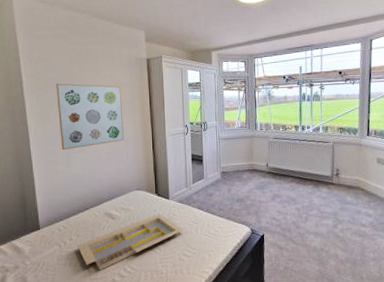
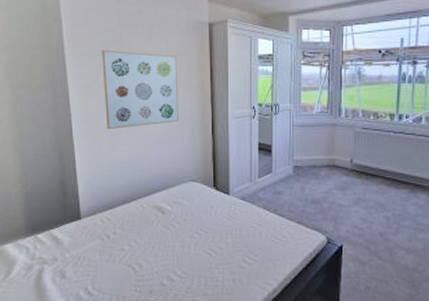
serving tray: present [77,213,183,271] -> none [121,210,244,272]

